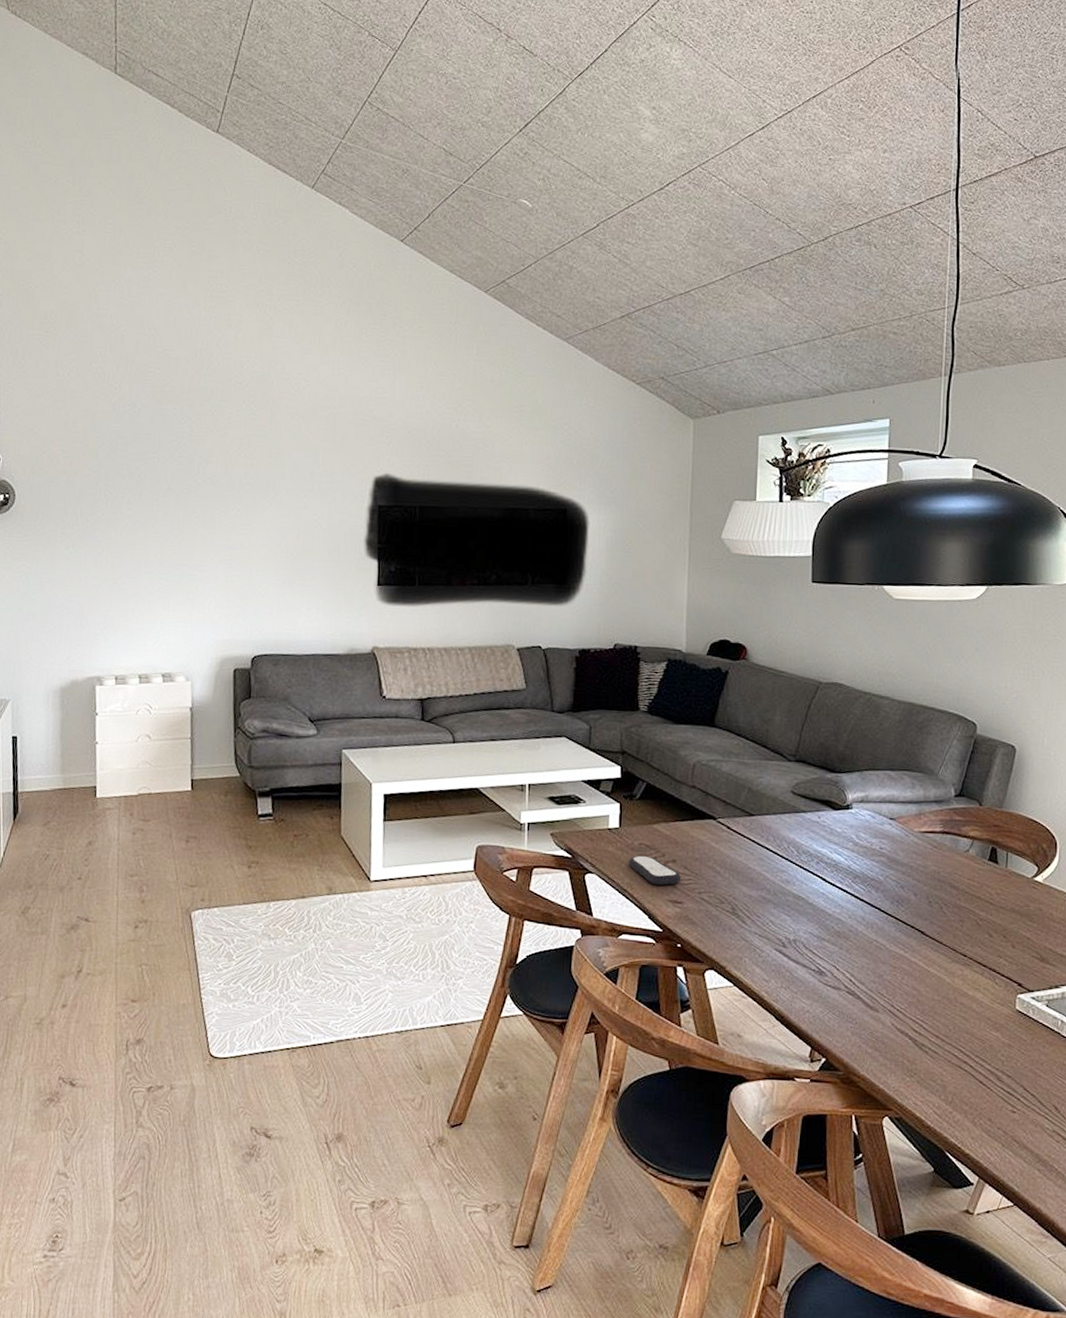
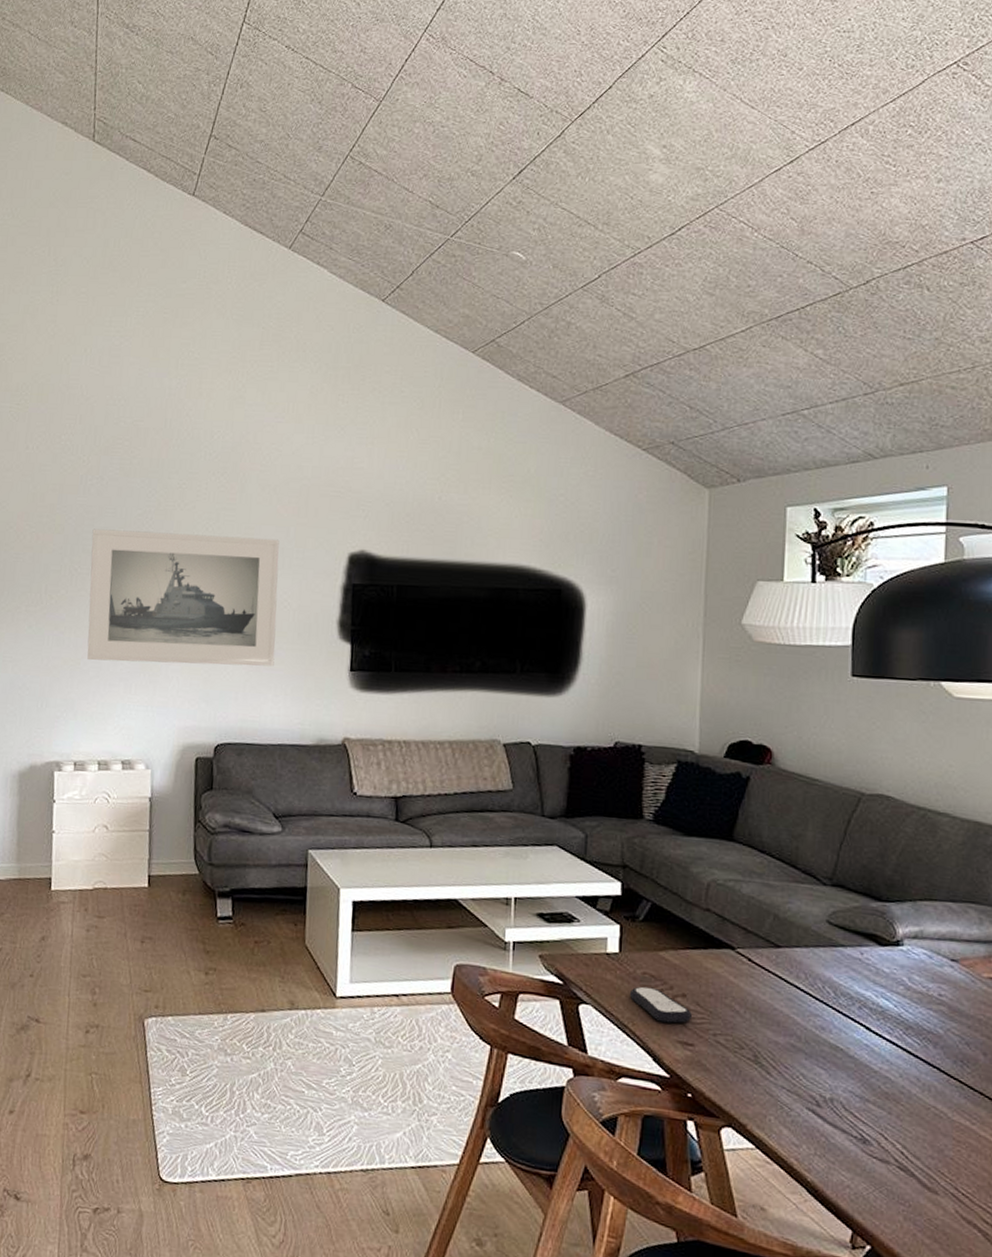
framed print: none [124,454,309,583] -> present [87,529,279,667]

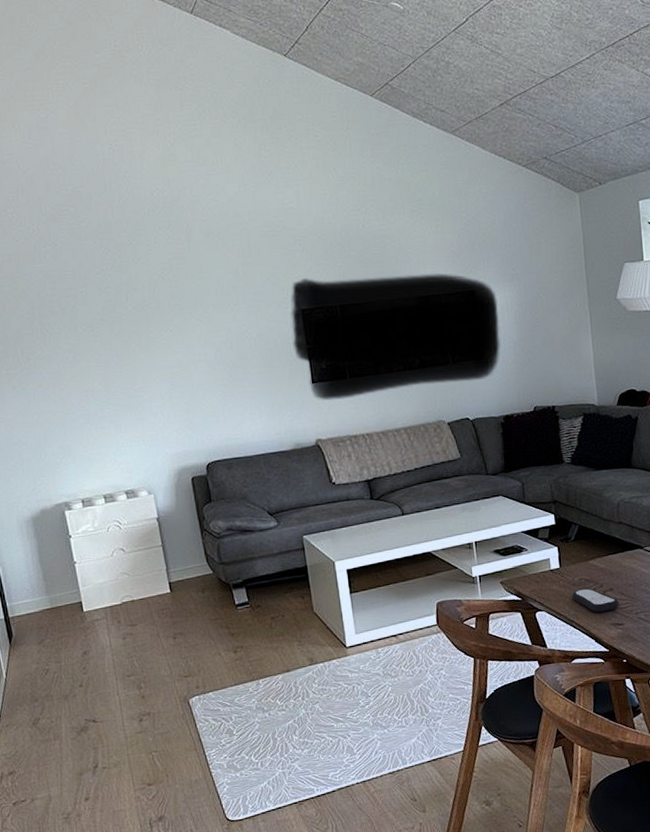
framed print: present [87,529,279,667] -> none [55,279,246,410]

